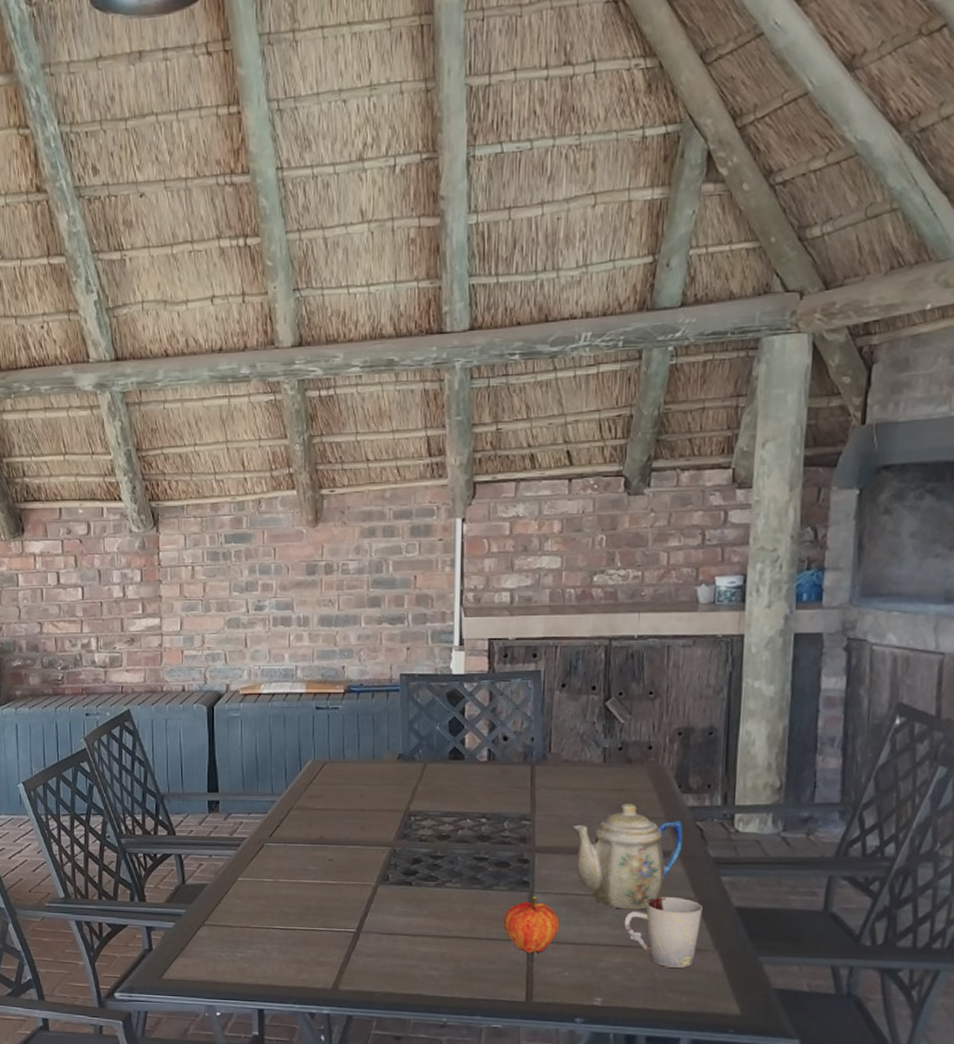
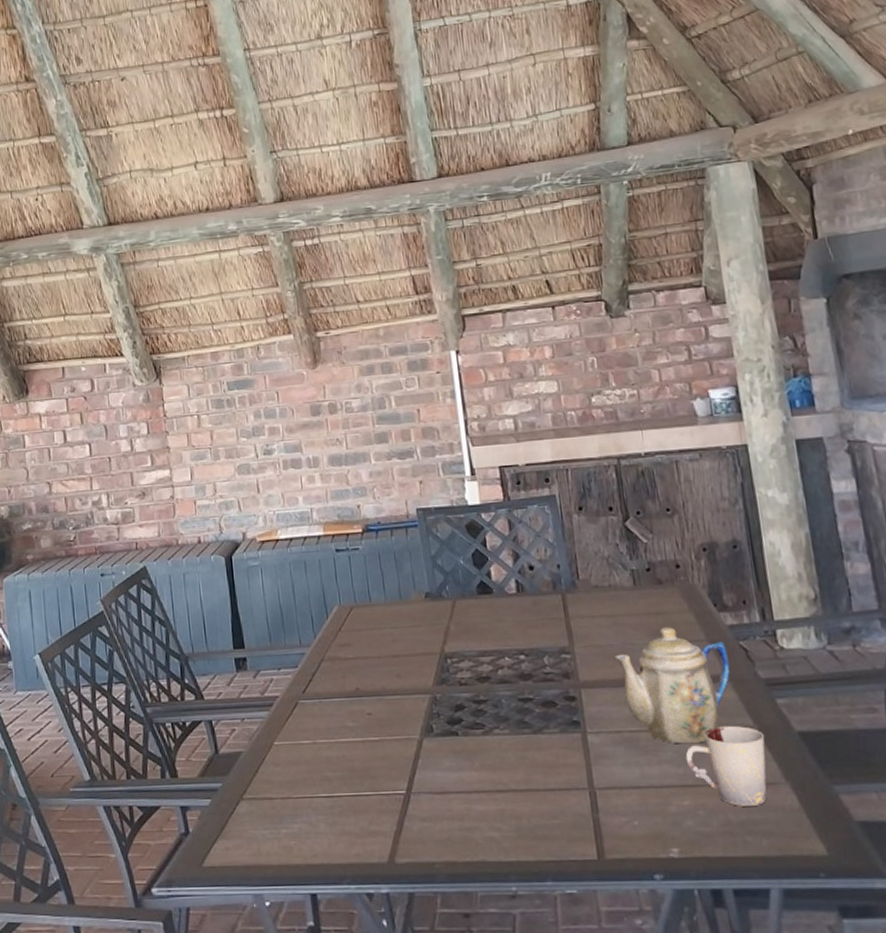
fruit: present [504,897,560,954] -> none [559,738,620,803]

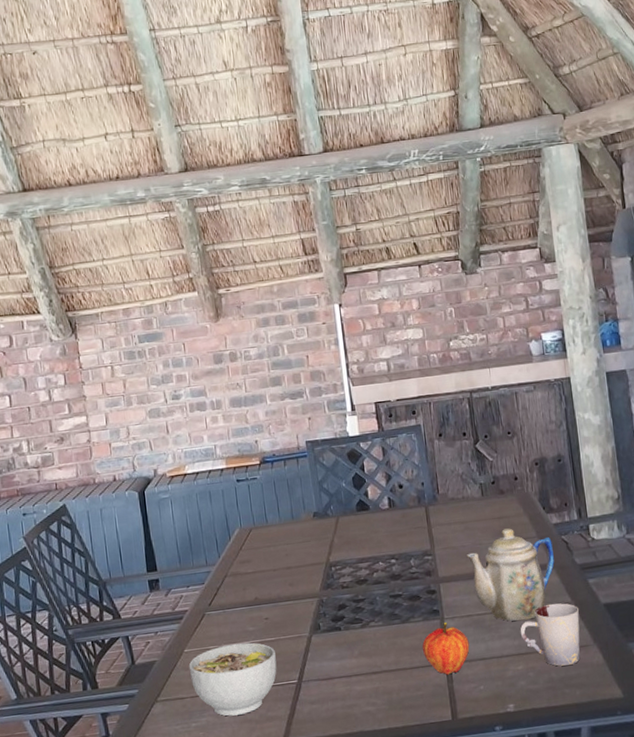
bowl: none [279,740,382,826] -> present [188,642,277,717]
fruit: none [559,738,620,803] -> present [422,623,470,675]

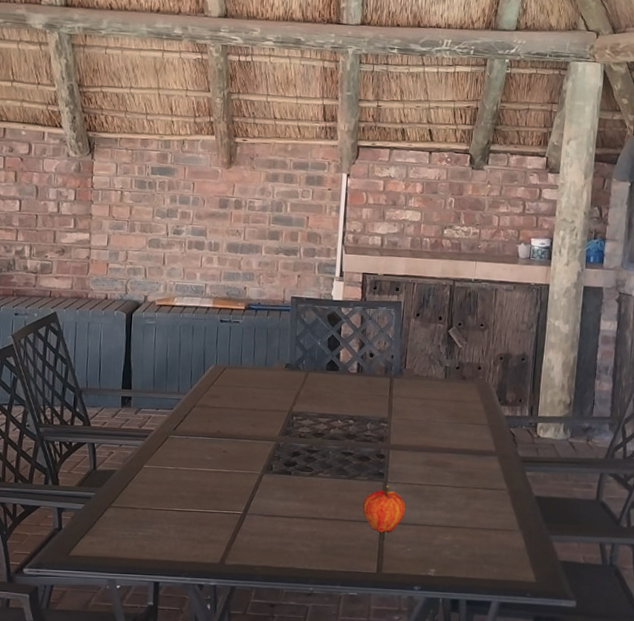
bowl: present [188,642,277,717] -> none [145,468,227,533]
teapot: present [466,528,555,621] -> none [419,412,501,498]
cup: present [520,603,580,667] -> none [454,487,512,545]

